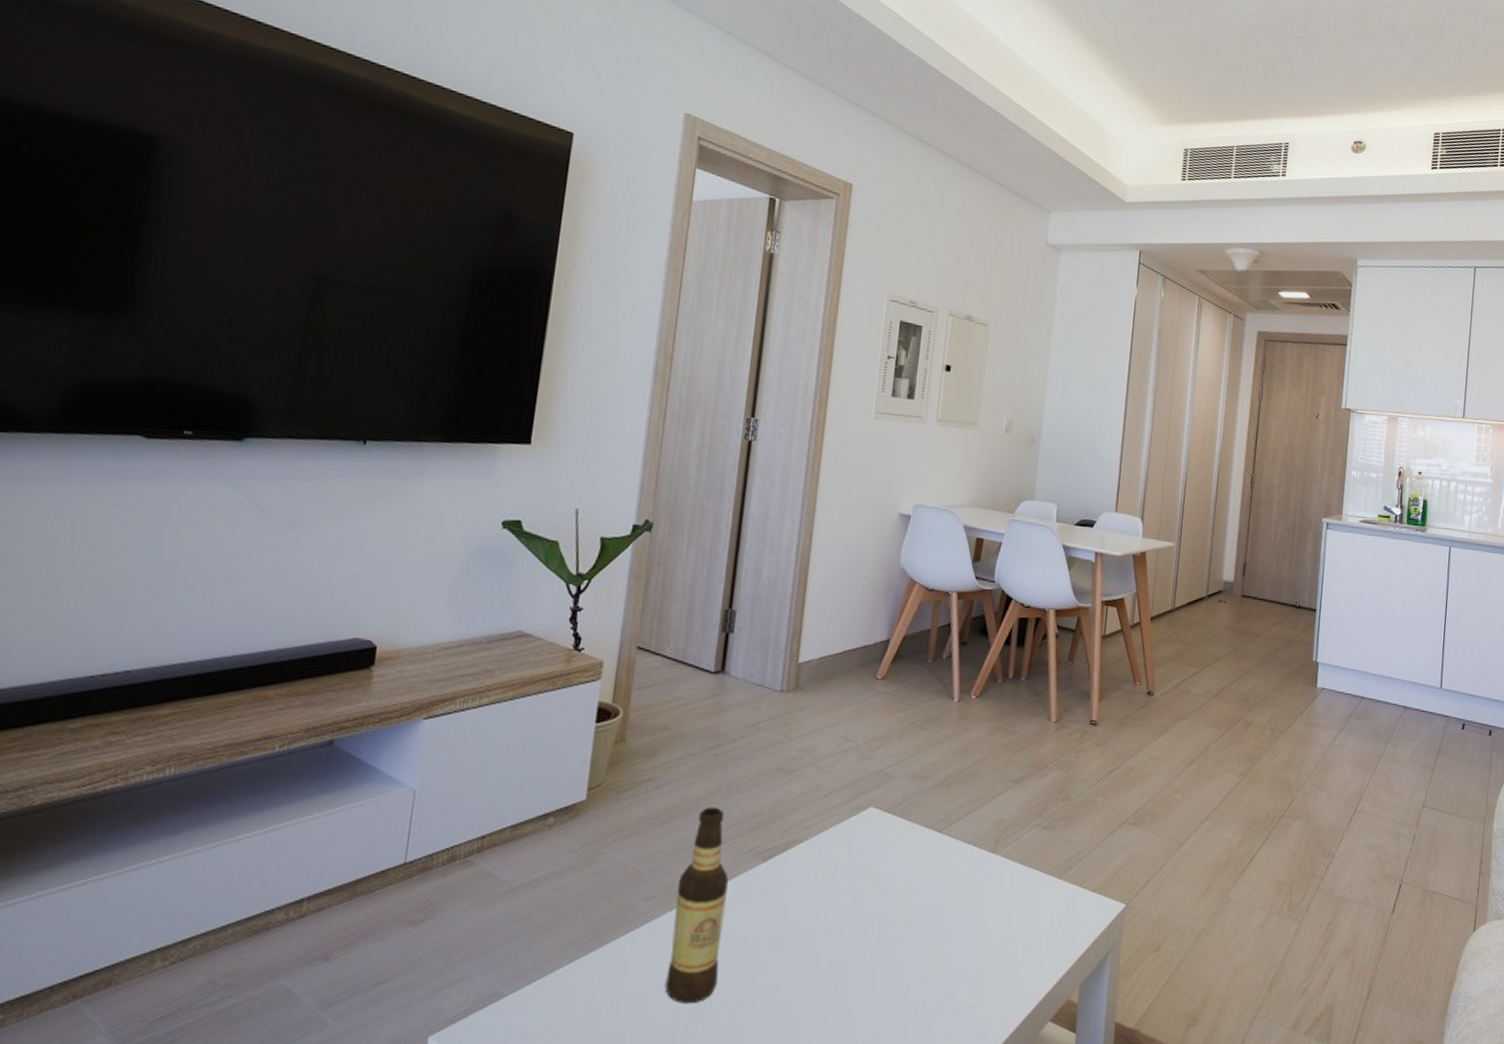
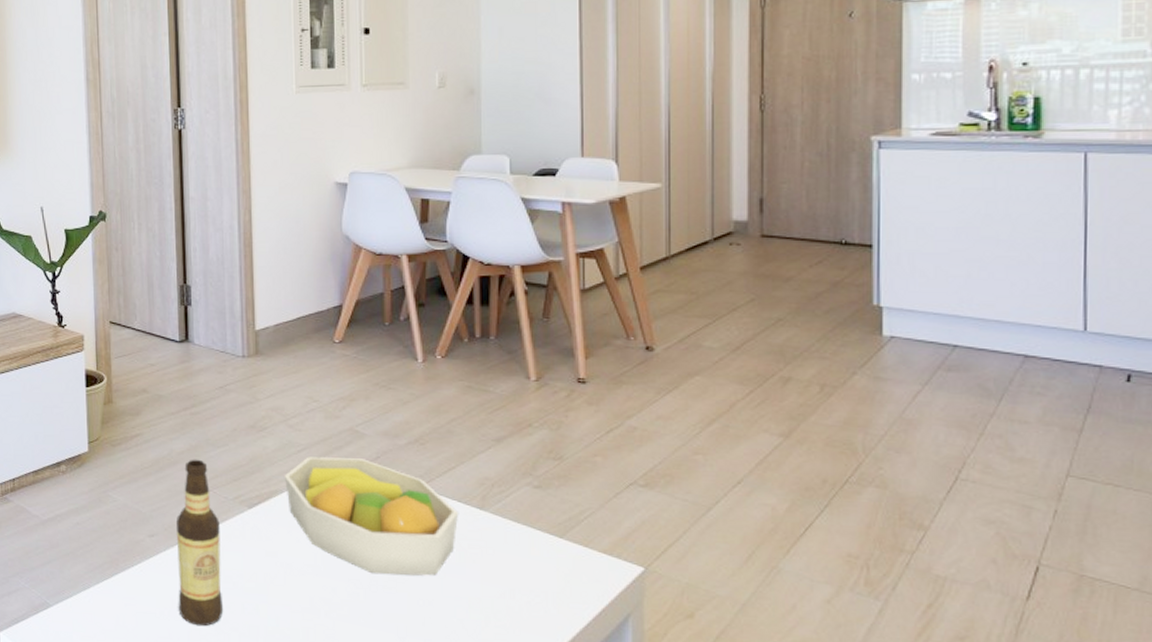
fruit bowl: none [805,802,973,928] -> present [284,457,459,576]

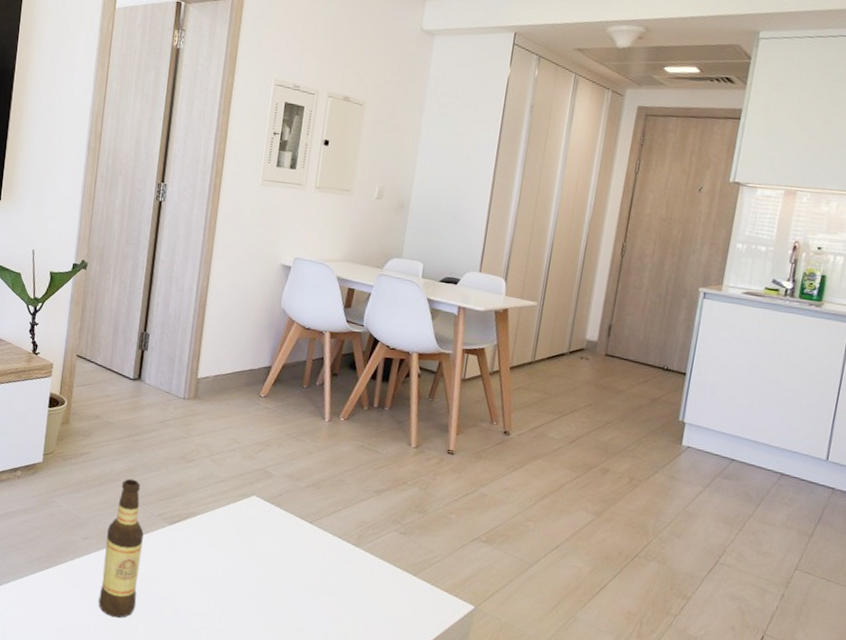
fruit bowl: present [284,457,459,576] -> none [202,488,339,596]

